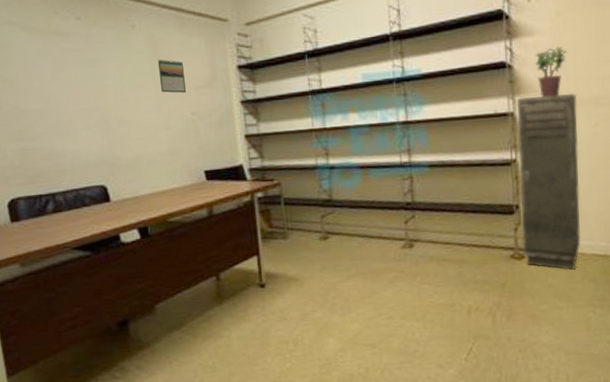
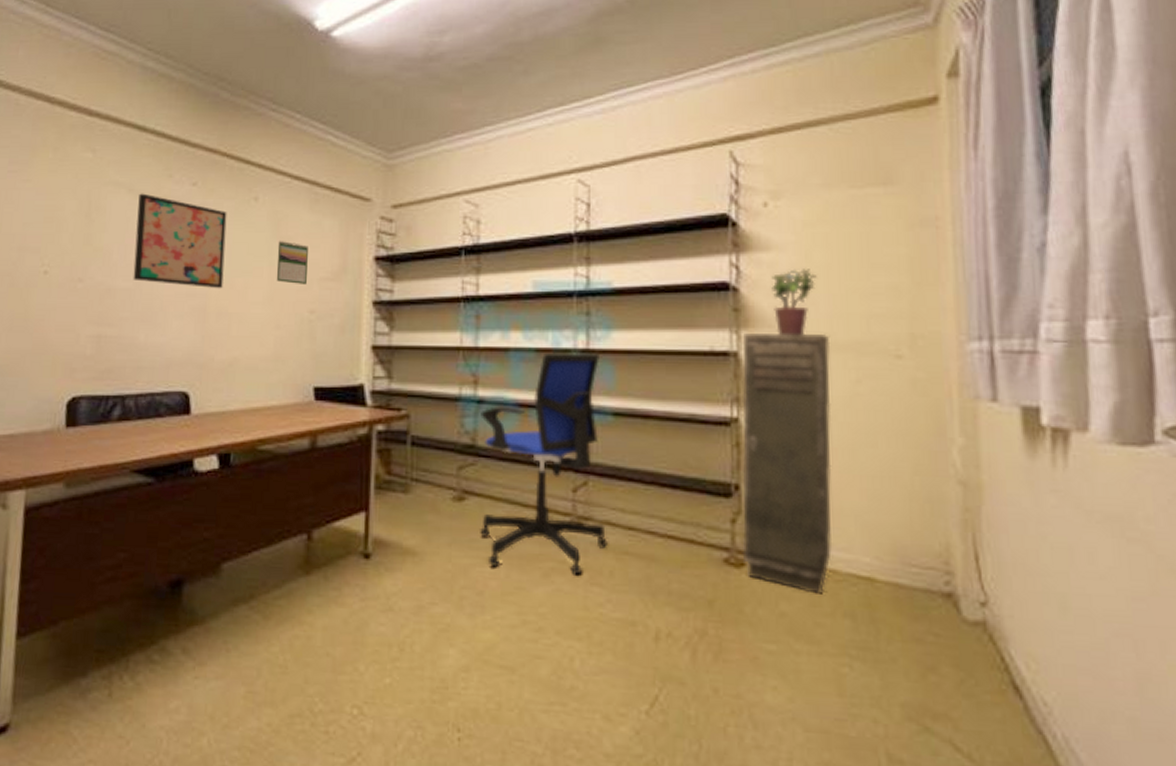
wall art: none [32,29,118,103] -> present [133,193,227,289]
office chair: none [333,123,432,282] -> present [480,352,607,575]

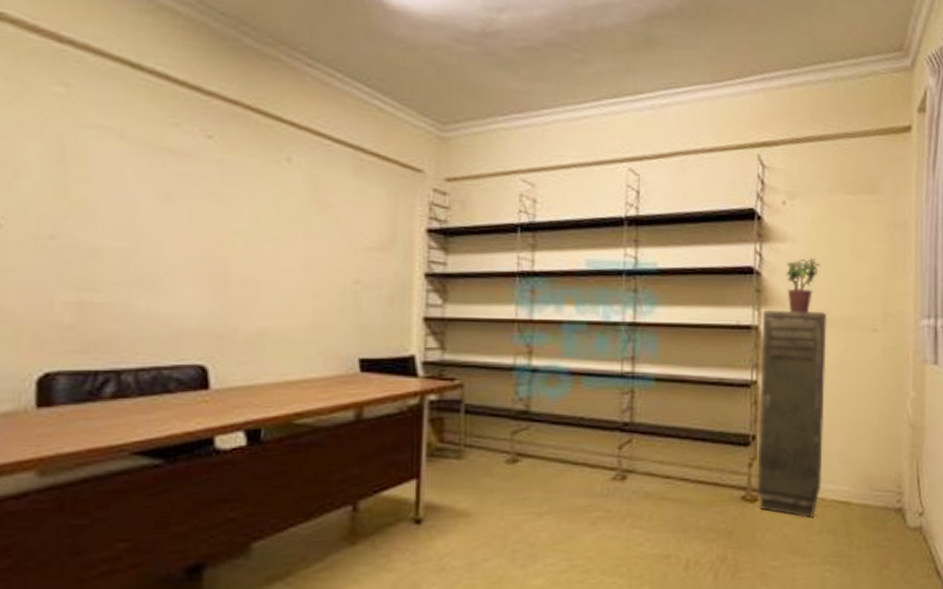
wall art: present [133,193,227,289] -> none [128,141,253,255]
calendar: present [276,241,308,286] -> none [314,207,352,255]
office chair: present [480,352,607,575] -> none [532,325,648,521]

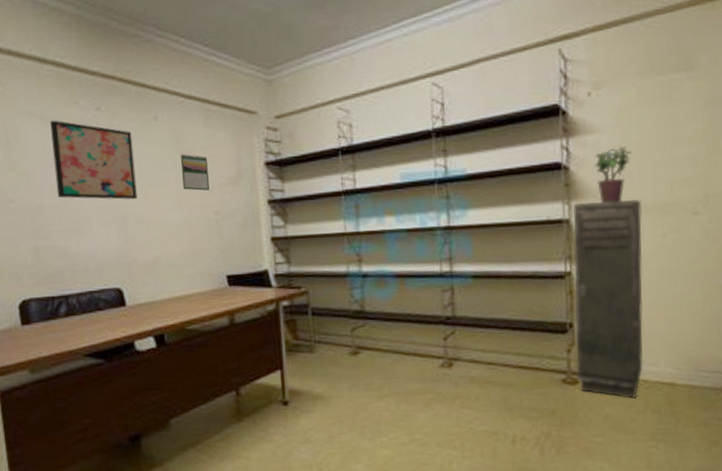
wall art: none [128,141,253,255] -> present [50,120,137,200]
calendar: none [314,207,352,255] -> present [180,154,209,191]

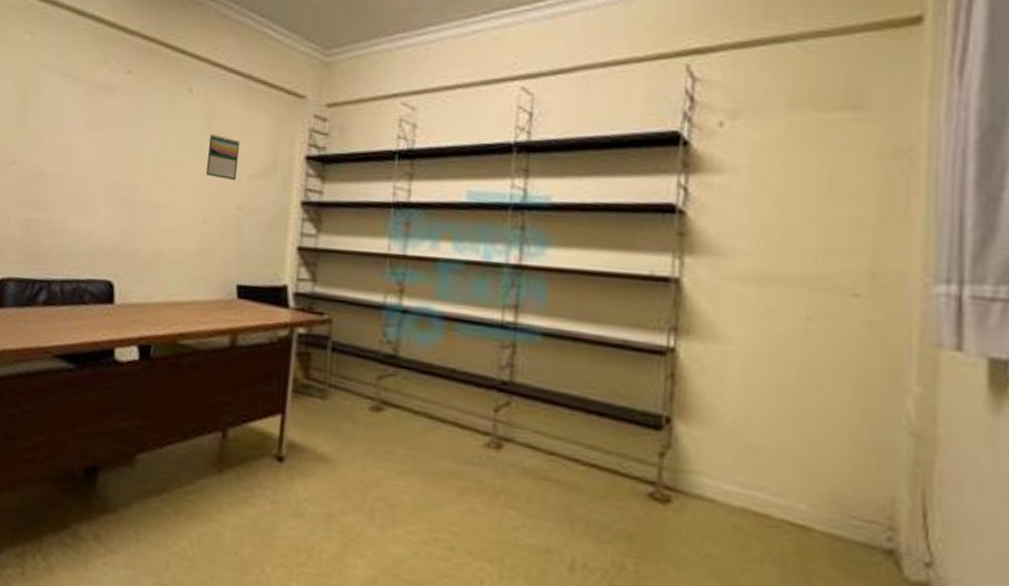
wall art: present [50,120,137,200] -> none [64,78,161,180]
storage cabinet: present [573,200,643,399] -> none [668,259,782,539]
potted plant: present [595,146,631,203] -> none [721,194,772,266]

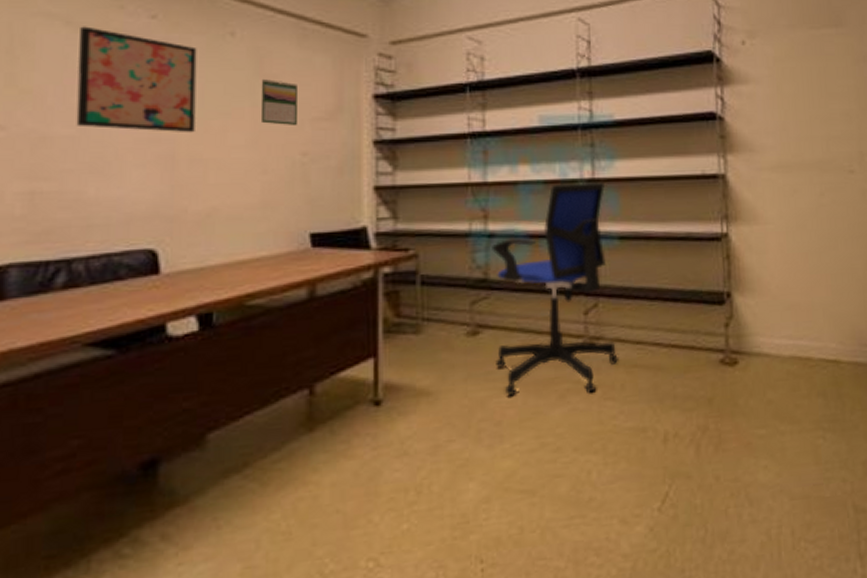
wall art: none [64,78,161,180] -> present [76,26,197,133]
office chair: none [396,267,532,497] -> present [492,182,618,397]

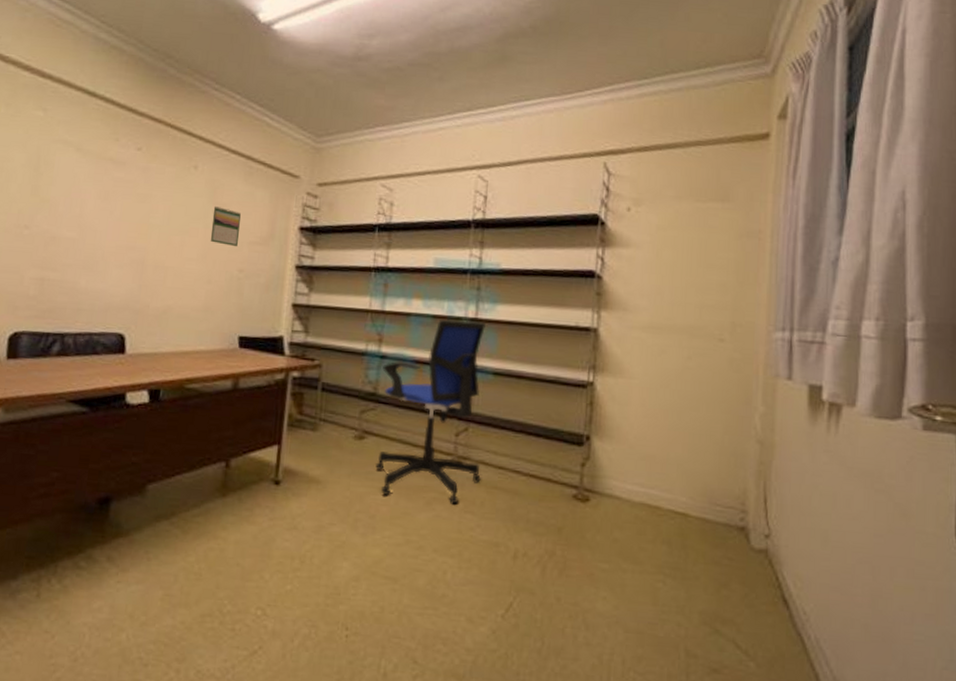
wall art: present [76,26,197,133] -> none [77,153,169,245]

